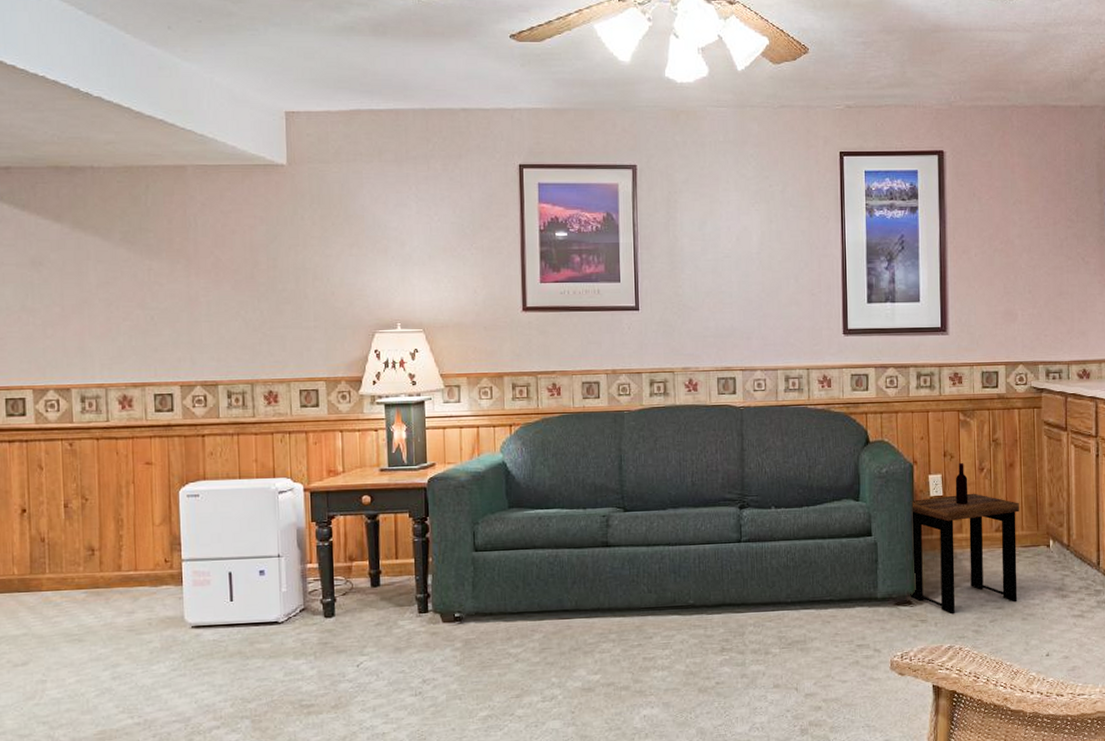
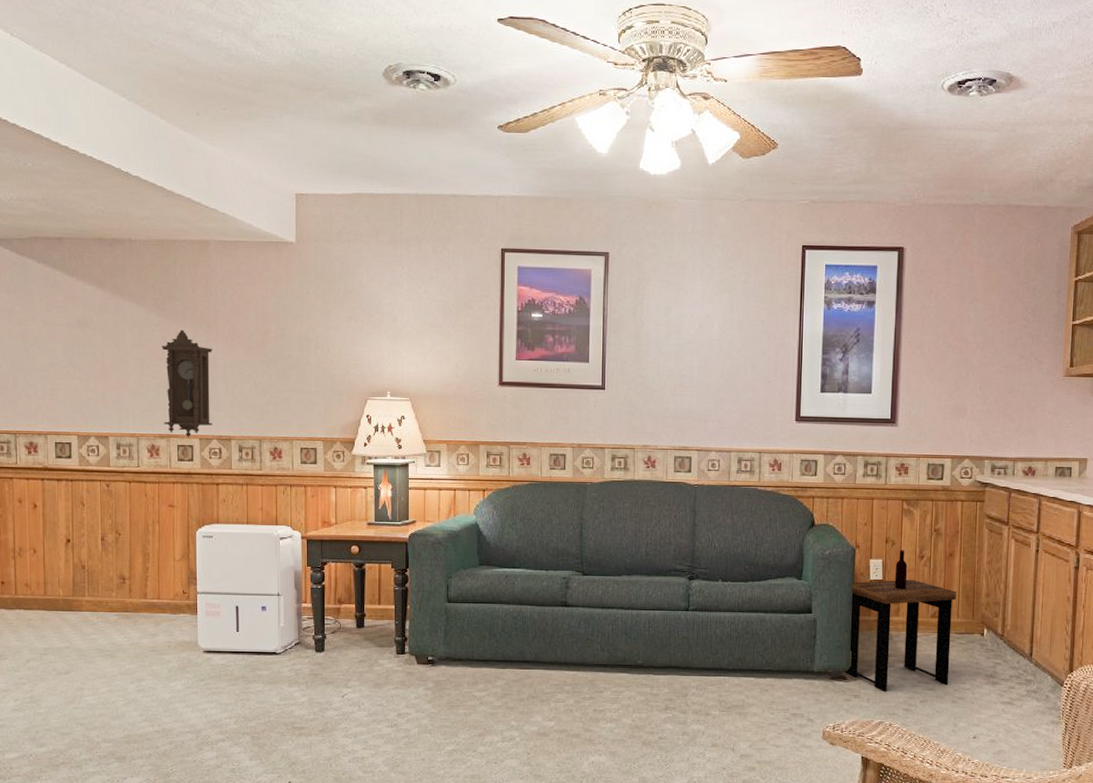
pendulum clock: none [132,265,195,386] -> present [161,330,213,438]

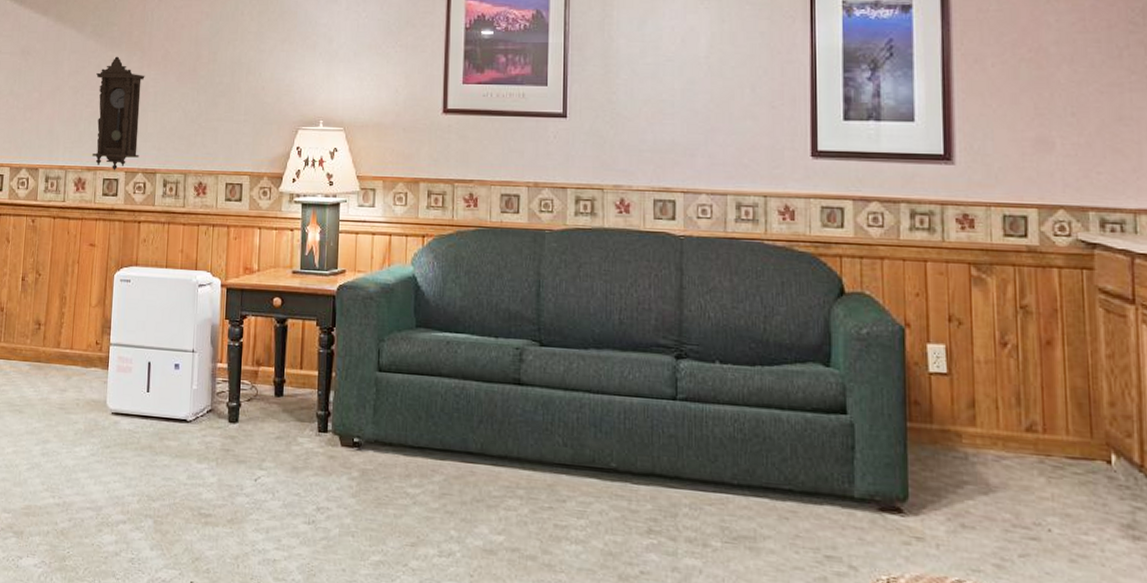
side table: present [845,549,956,692] -> none [900,331,1062,537]

